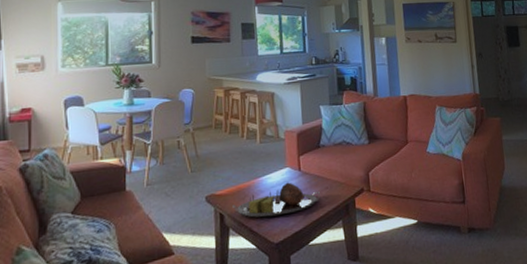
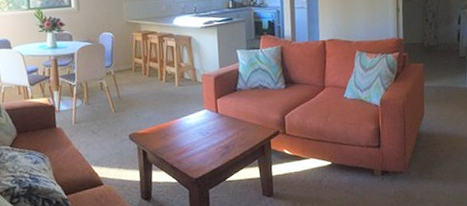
serving tray: present [233,182,320,218] -> none [154,123,237,155]

